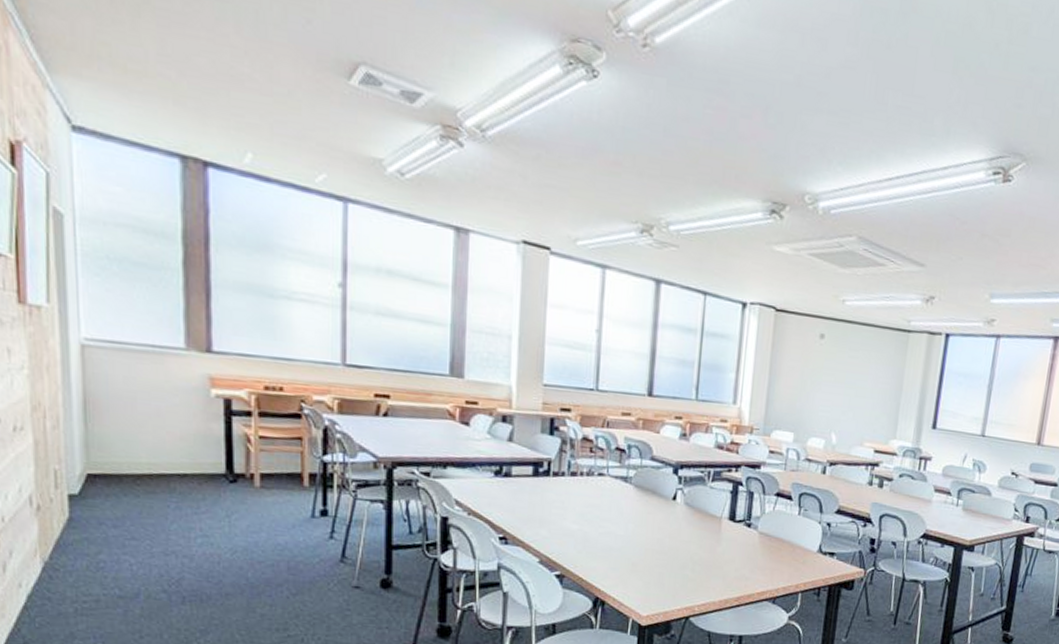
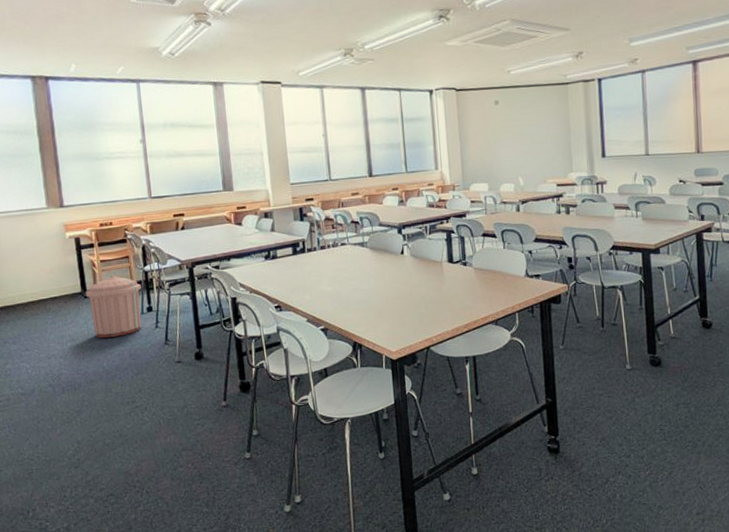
trash can: none [231,458,315,542] -> present [85,275,142,338]

